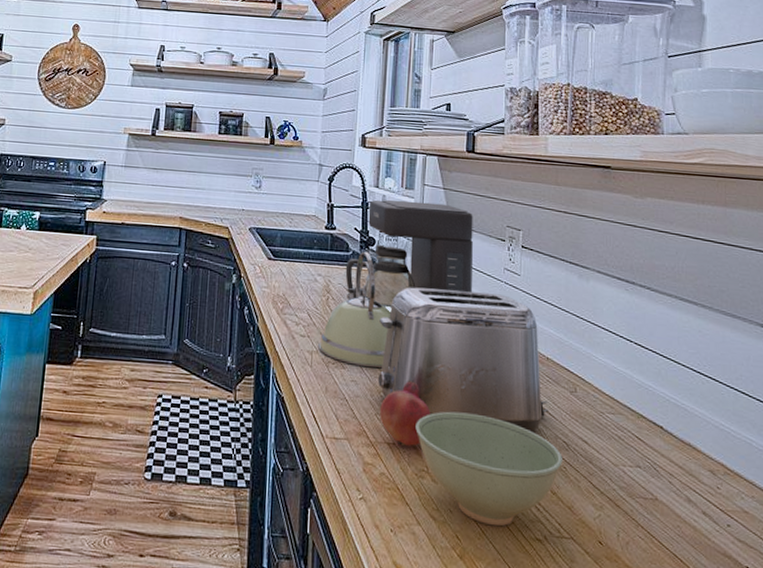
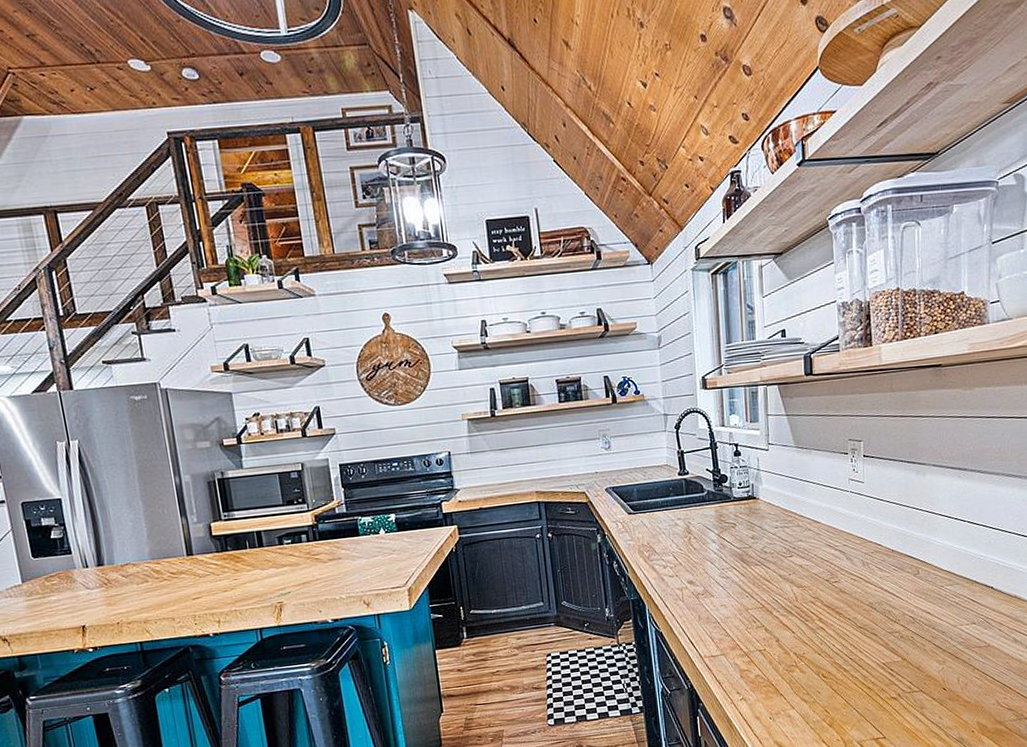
kettle: present [318,251,390,369] -> none [687,488,749,592]
coffee maker: present [345,199,473,312] -> none [702,429,822,539]
toaster: present [378,287,548,431] -> none [740,503,896,620]
fruit: present [380,380,431,447] -> none [749,594,794,651]
bowl: present [415,411,563,527] -> none [782,609,910,696]

